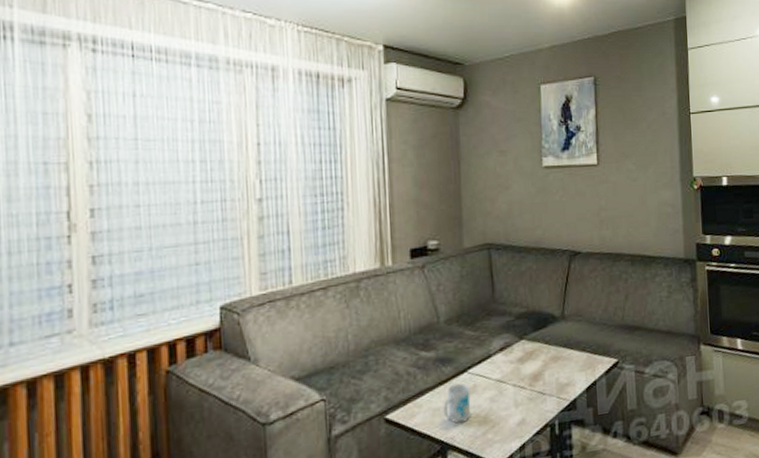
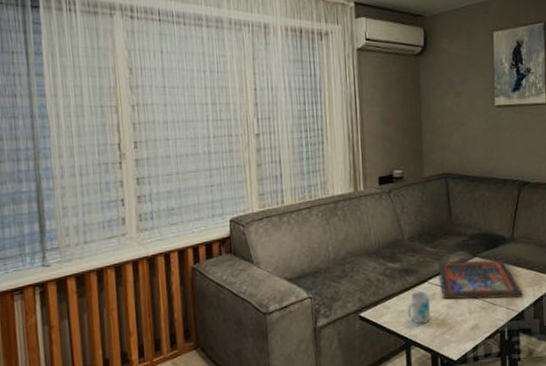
religious icon: none [479,341,575,391] -> present [438,259,523,299]

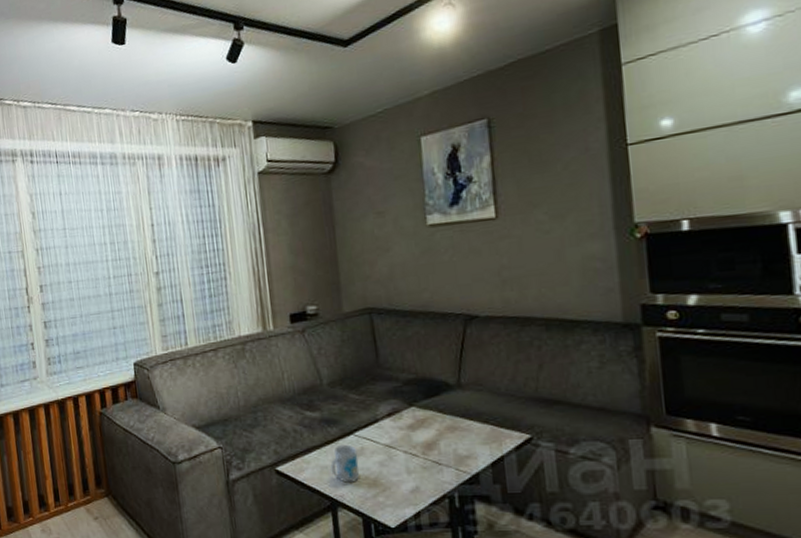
religious icon: present [438,259,523,299] -> none [365,409,477,457]

